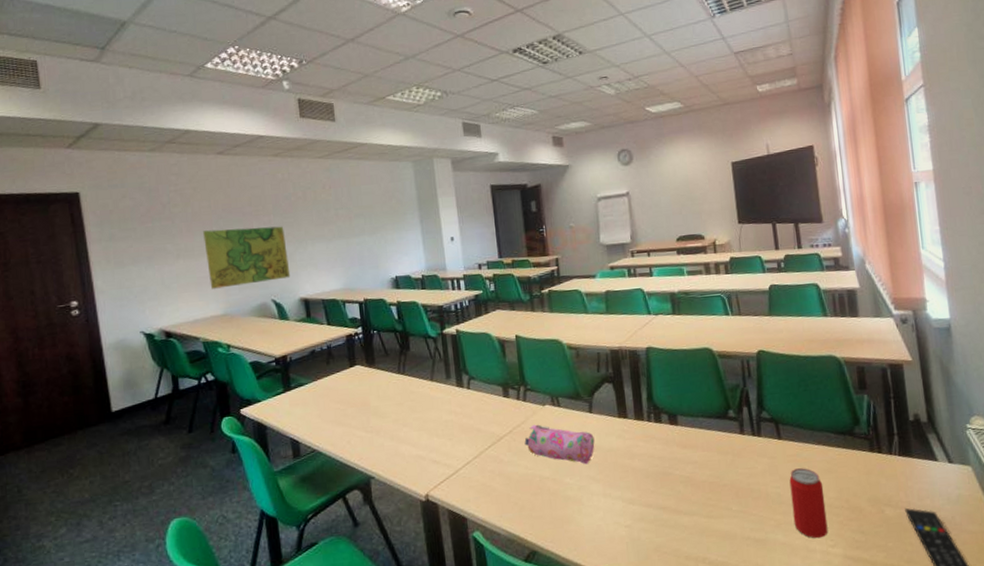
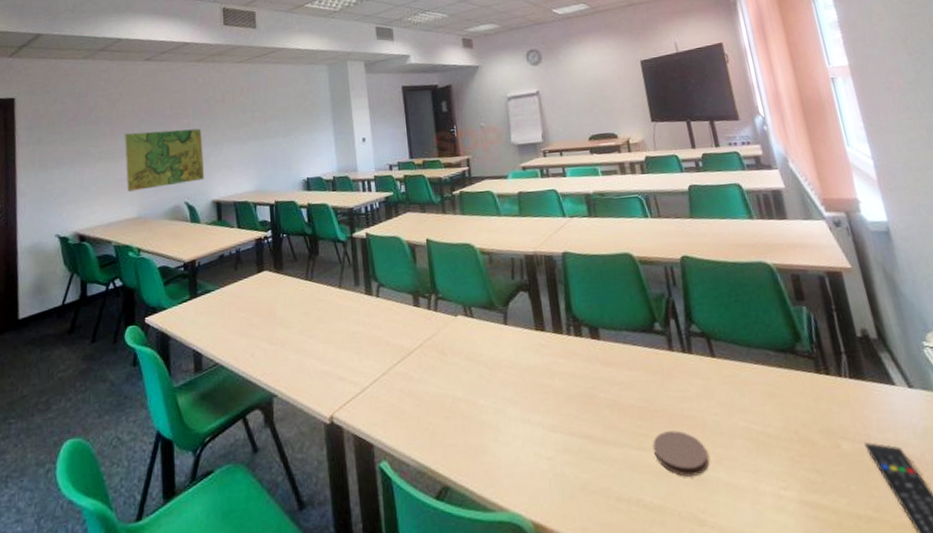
pencil case: present [524,424,595,465] -> none [435,337,511,384]
coaster: none [720,501,769,539] -> present [653,430,709,477]
beverage can: present [789,468,828,539] -> none [727,391,778,478]

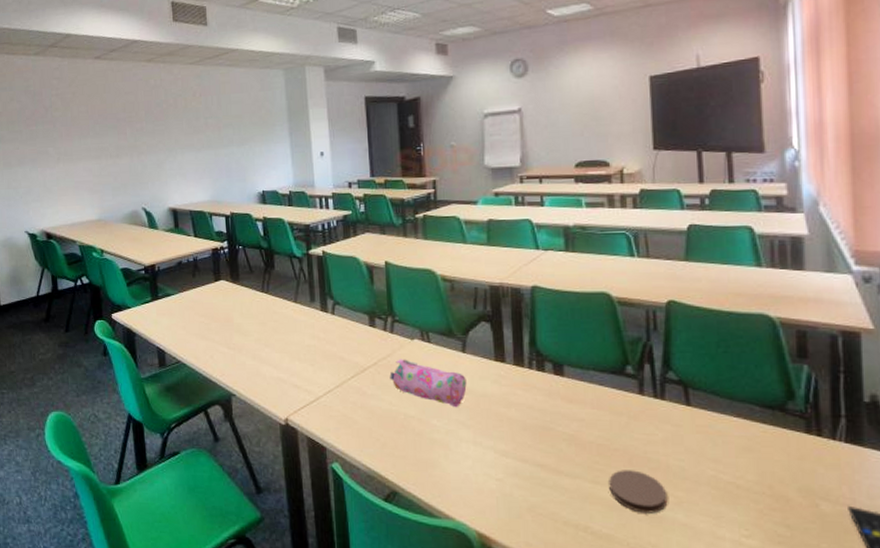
map: present [125,128,205,192] -> none [81,133,161,194]
pencil case: none [435,337,511,384] -> present [389,359,467,408]

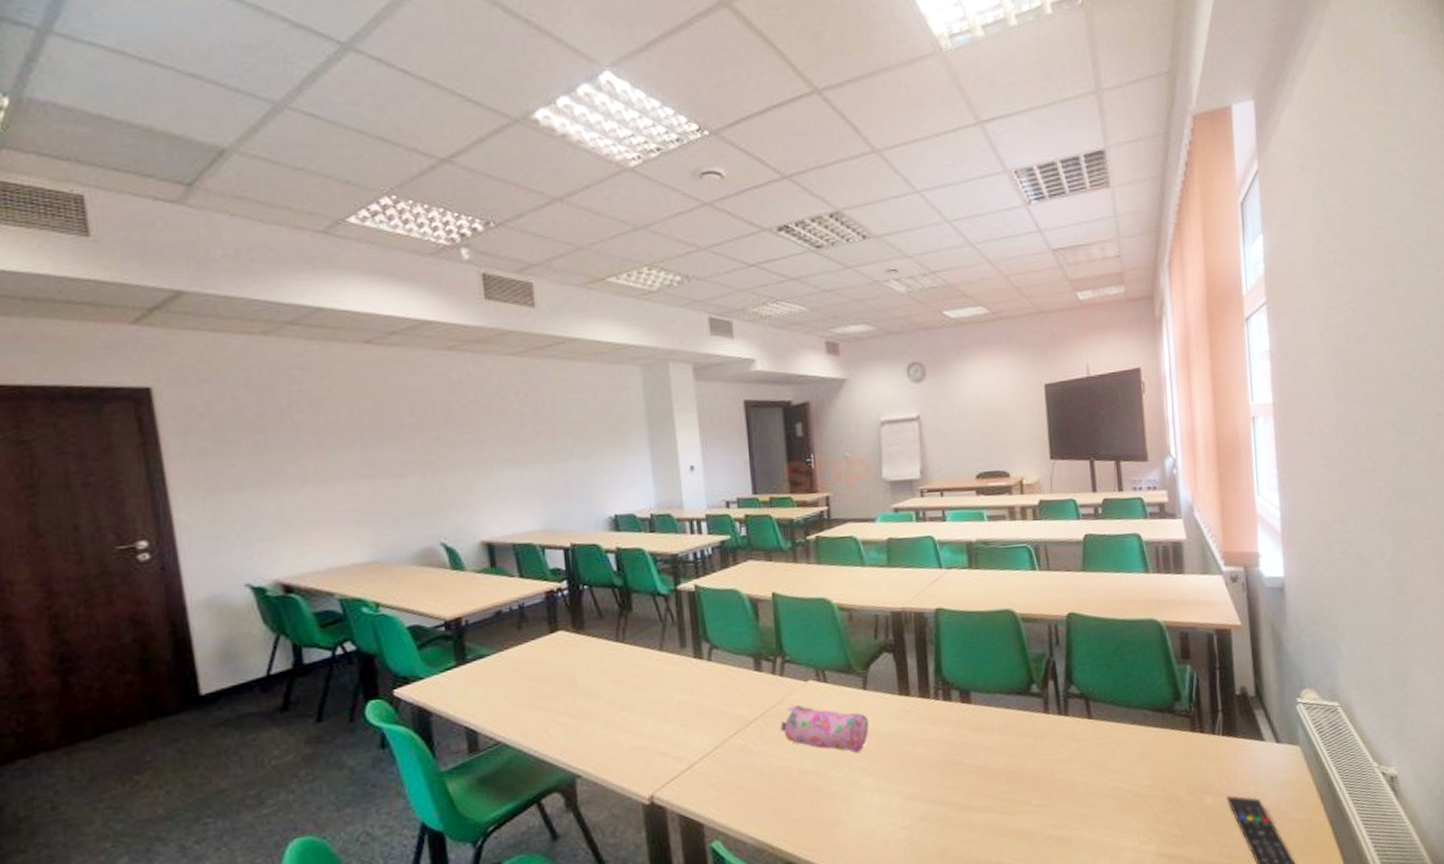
coaster: present [609,470,668,513] -> none [1018,793,1074,838]

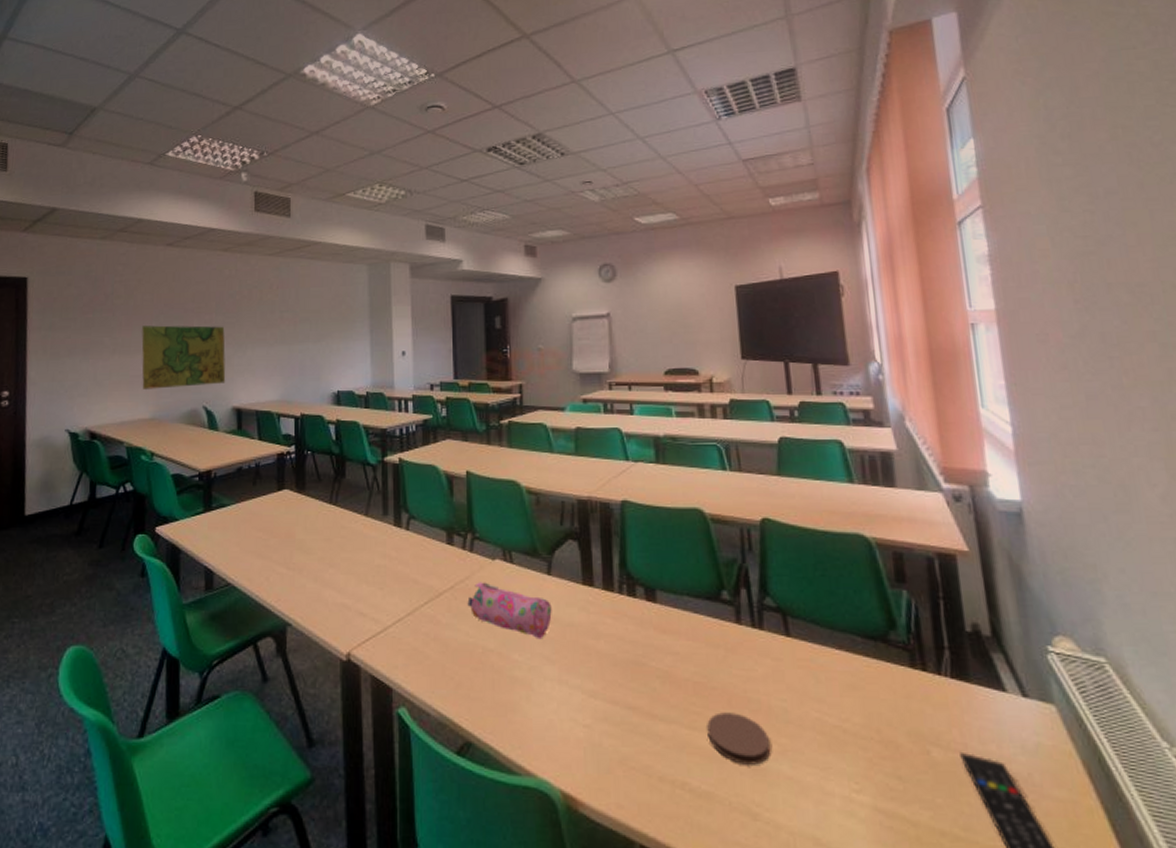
map: none [341,444,468,527] -> present [141,325,226,390]
coaster: none [1018,793,1074,838] -> present [707,712,771,765]

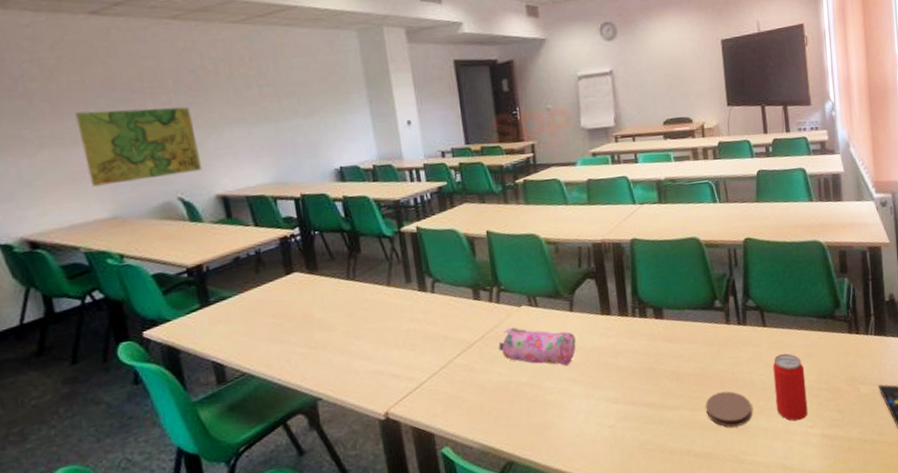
beverage can: none [799,678,852,778] -> present [773,353,808,421]

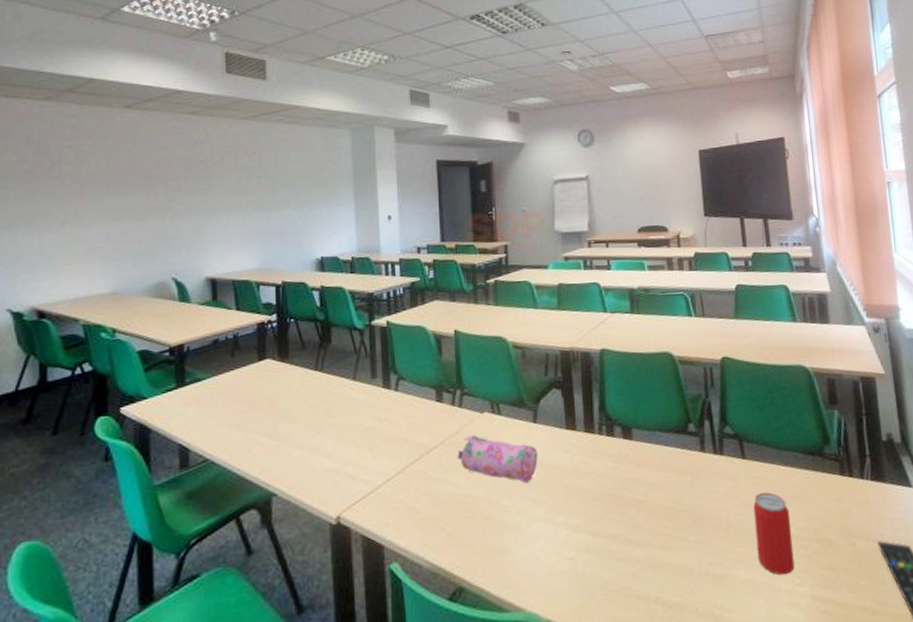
map: present [75,107,203,186] -> none [97,193,198,263]
coaster: present [705,391,753,428] -> none [676,530,730,575]

